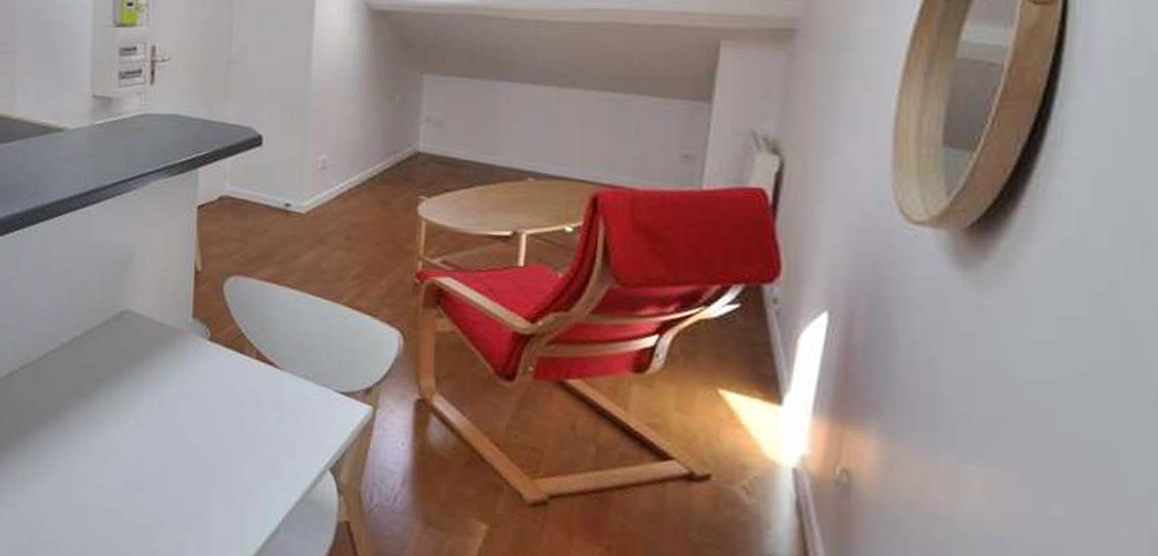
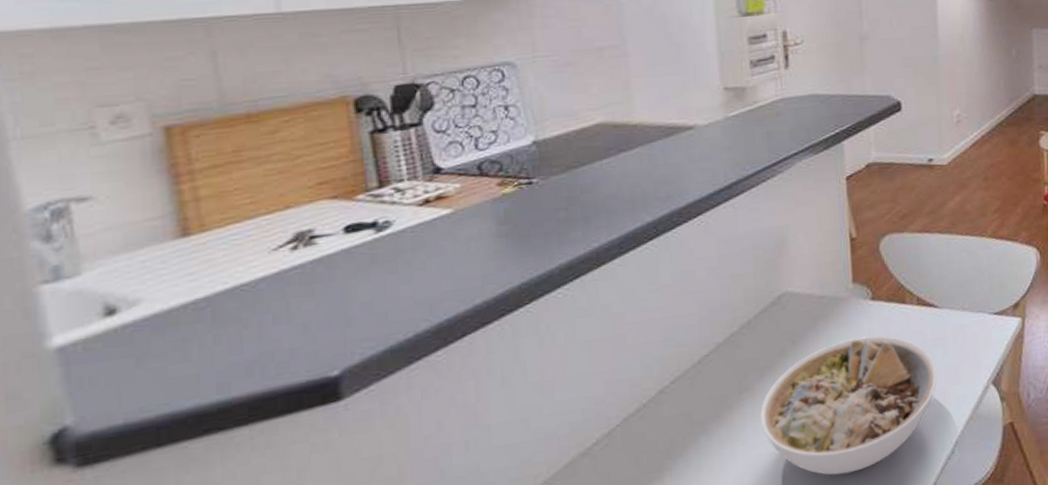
bowl: none [92,375,269,514] -> present [760,335,937,475]

